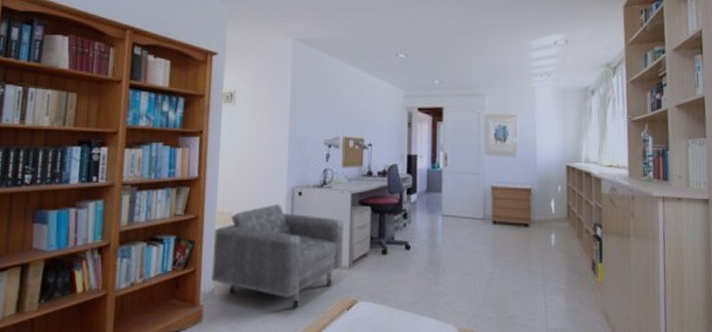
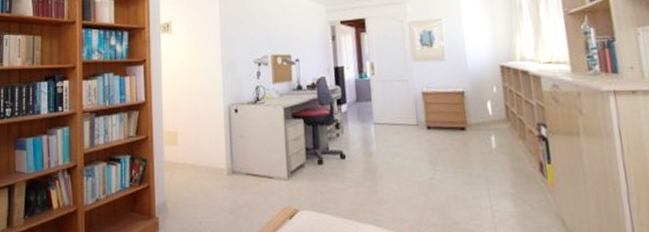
armchair: present [211,204,343,309] -> none [163,122,281,219]

